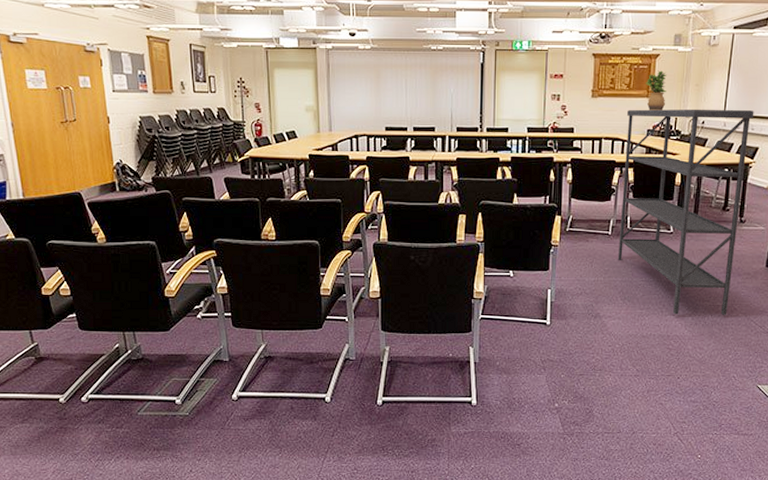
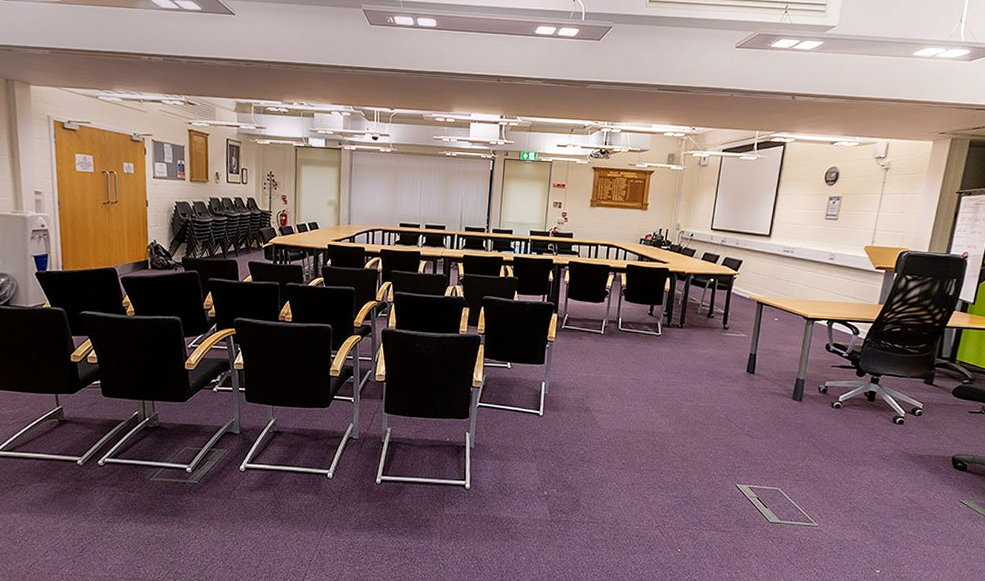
shelving unit: present [618,109,754,315] -> none [609,219,739,416]
potted plant: present [646,70,667,111] -> none [640,185,660,222]

